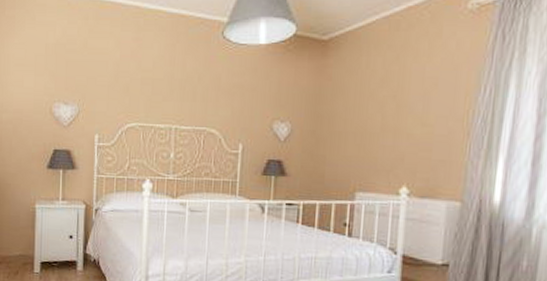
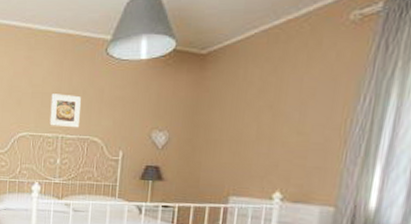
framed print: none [161,80,196,118] -> present [49,94,81,128]

